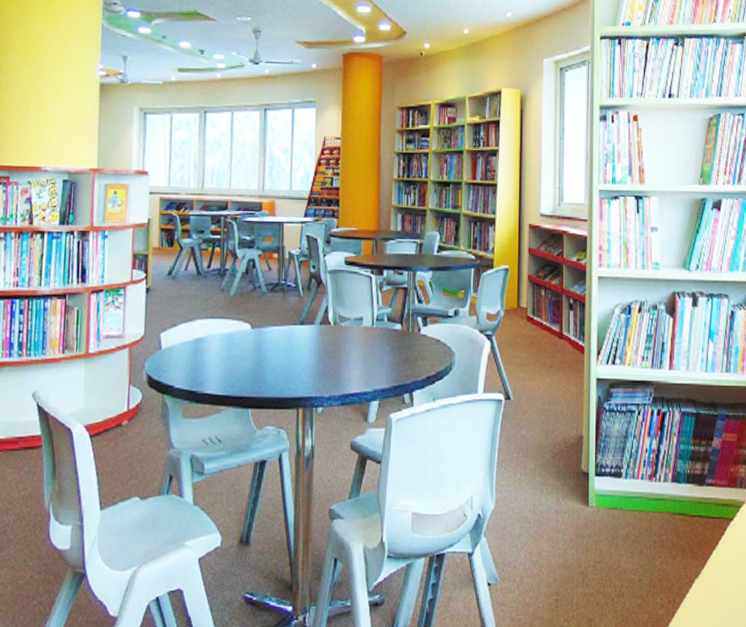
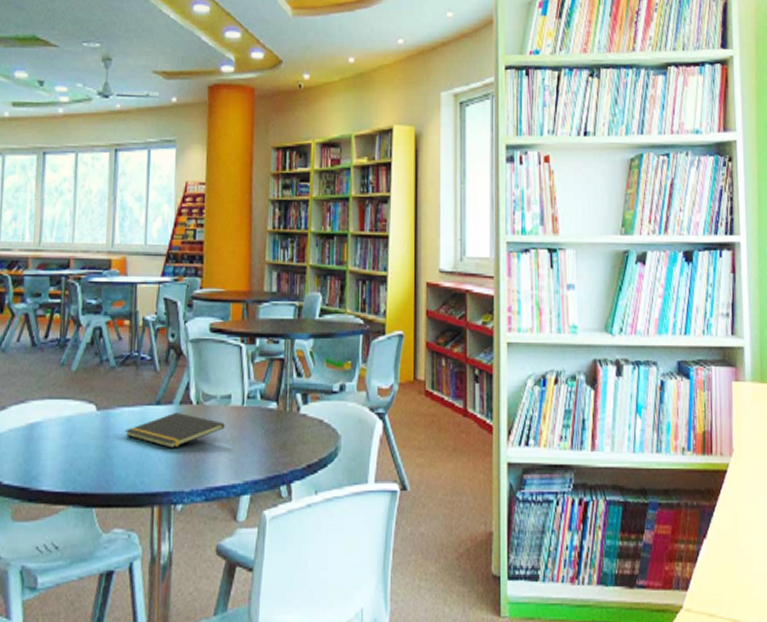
notepad: none [275,331,358,361] -> present [125,412,225,448]

